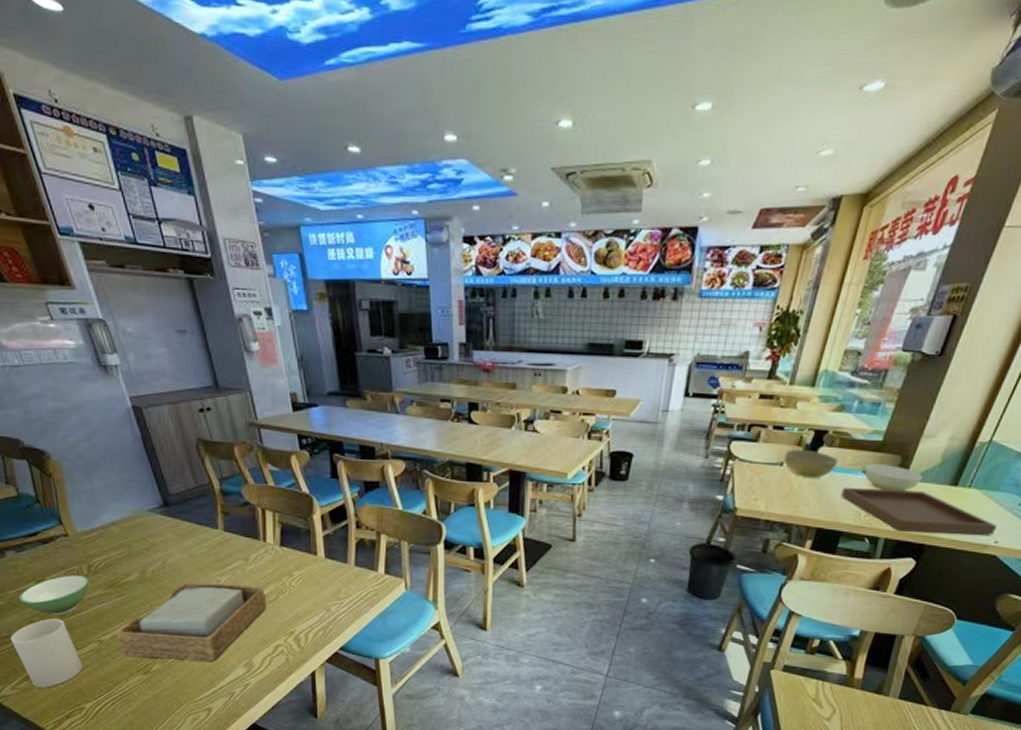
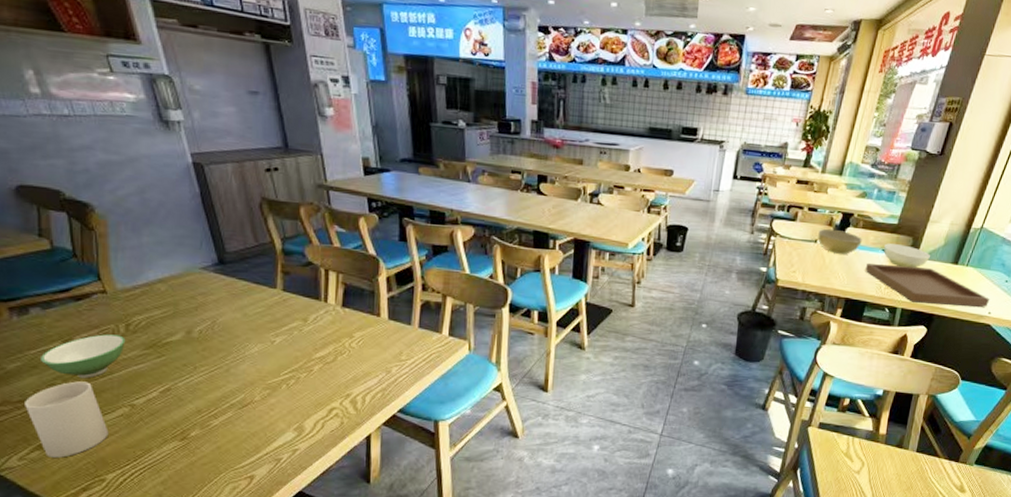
napkin holder: present [116,582,267,663] -> none [151,342,324,427]

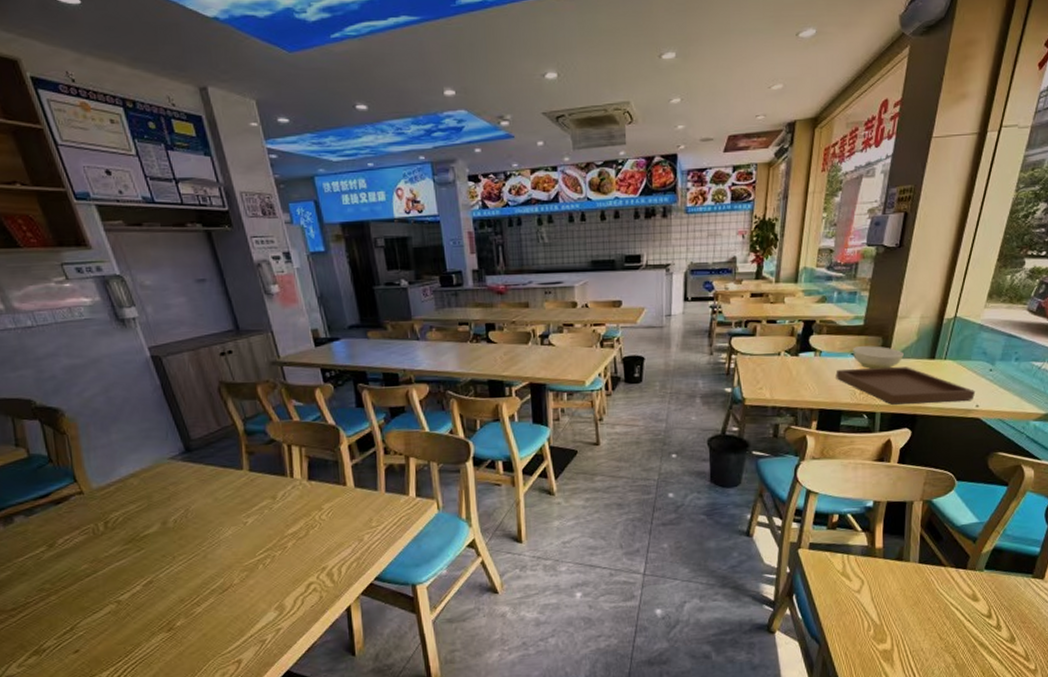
cup: present [25,381,109,458] -> none [18,583,99,662]
bowl: present [39,334,126,379] -> none [27,533,106,581]
bowl: present [818,228,862,254] -> none [781,339,828,364]

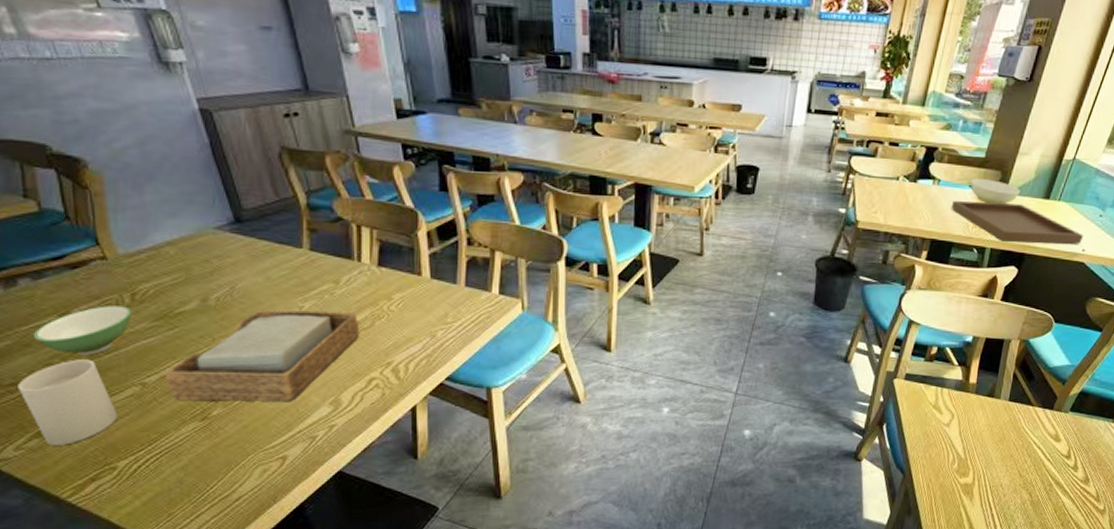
cup: none [18,583,99,662] -> present [18,359,118,446]
bowl: none [27,533,106,581] -> present [32,305,132,356]
napkin holder: none [135,523,297,615] -> present [165,310,360,403]

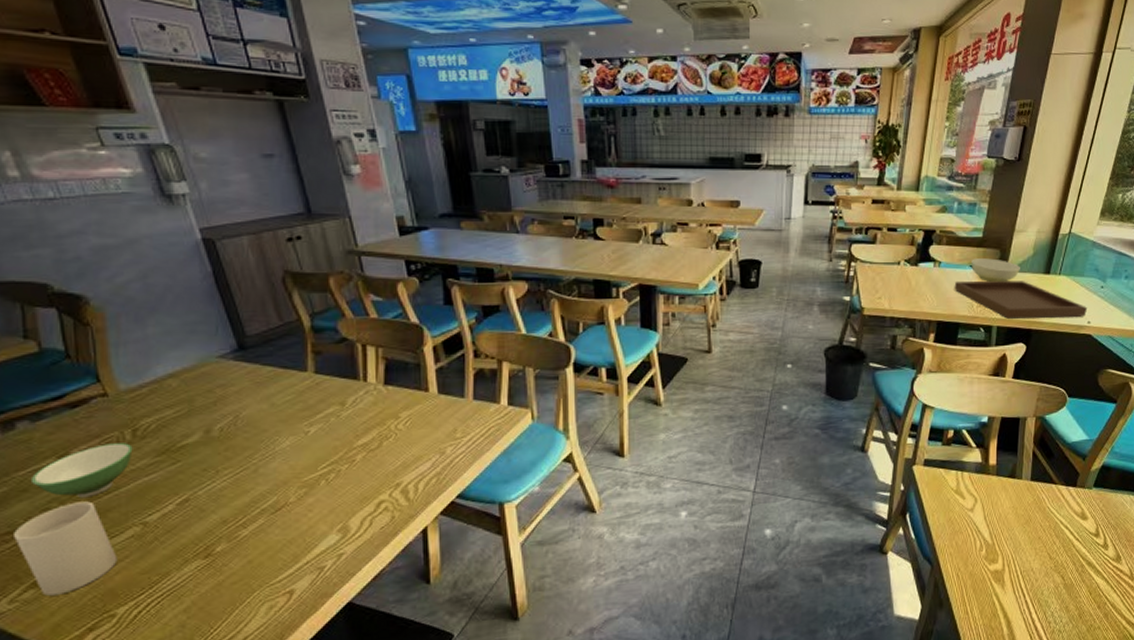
napkin holder: present [165,310,360,403] -> none [167,433,367,539]

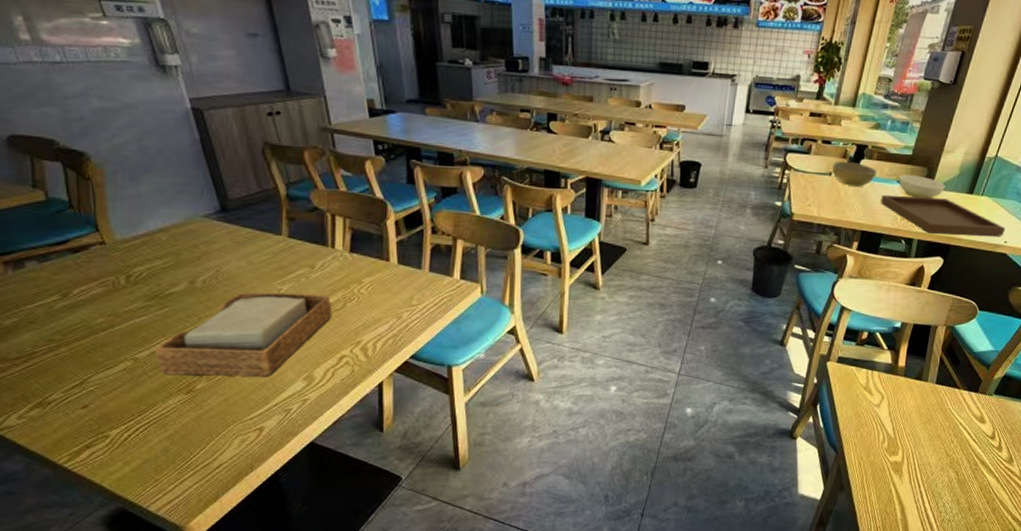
cup: present [14,501,118,596] -> none [23,336,111,415]
bowl: present [30,443,133,498] -> none [37,287,126,333]
napkin holder: none [167,433,367,539] -> present [155,292,333,378]
bowl: none [901,248,947,274] -> present [832,161,877,187]

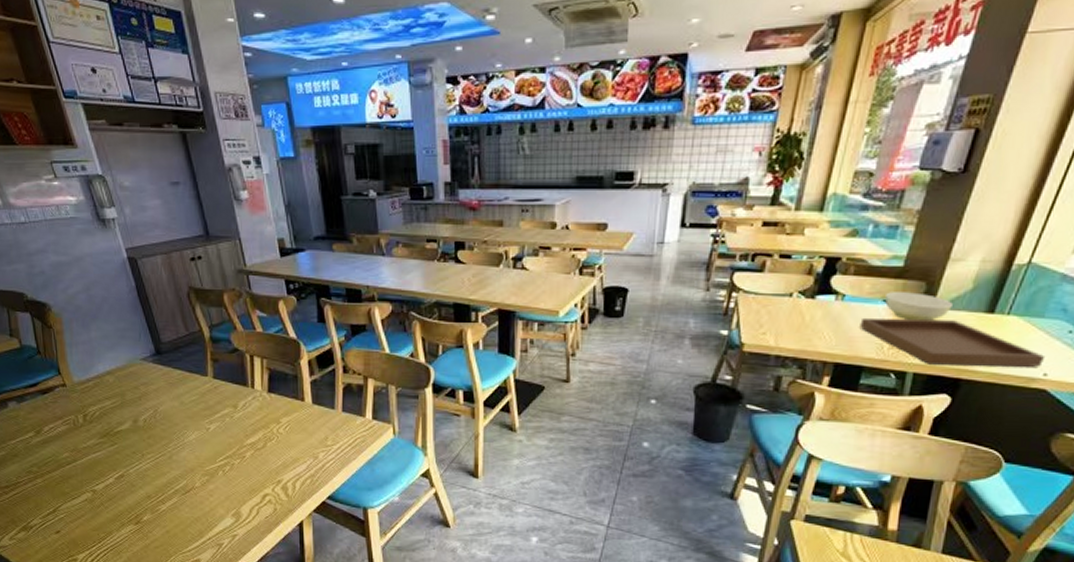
napkin holder: present [155,292,333,378] -> none [108,430,255,513]
bowl: present [832,161,877,187] -> none [793,278,854,309]

